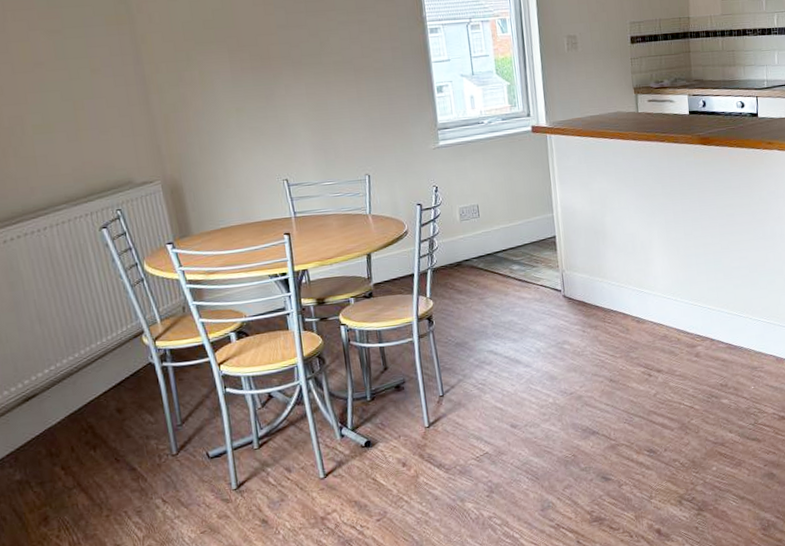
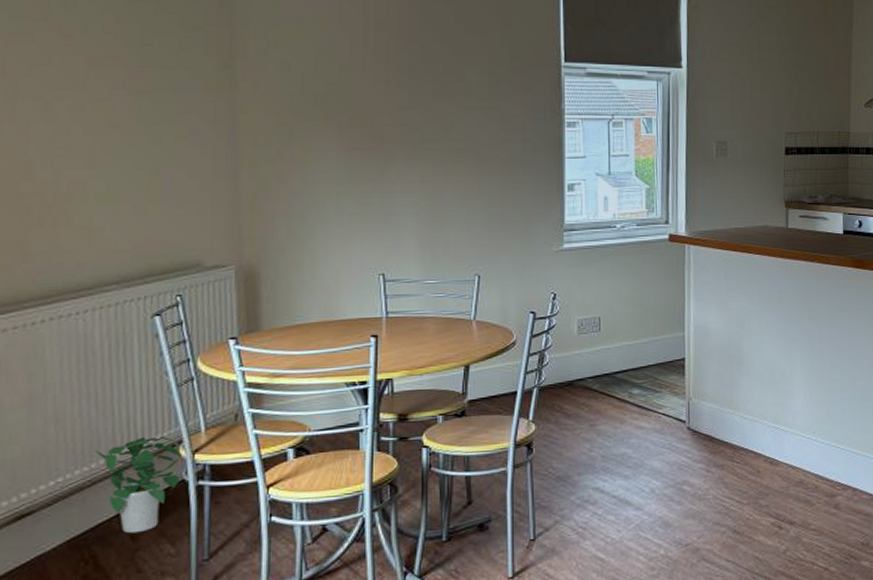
potted plant: none [75,328,147,408] -> present [95,436,183,534]

